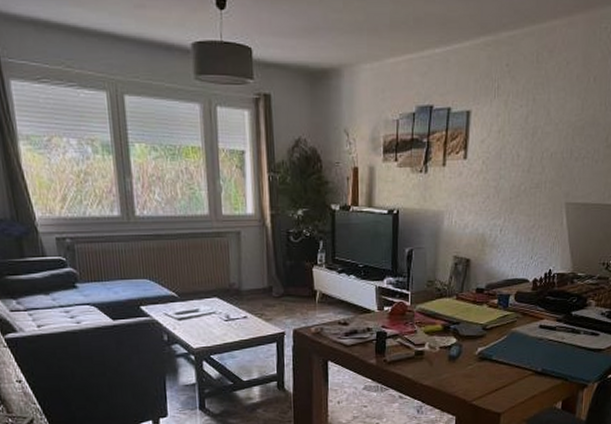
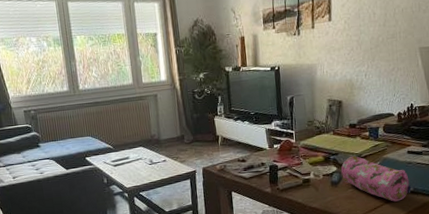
pencil case: none [461,326,540,383] -> present [341,155,412,202]

